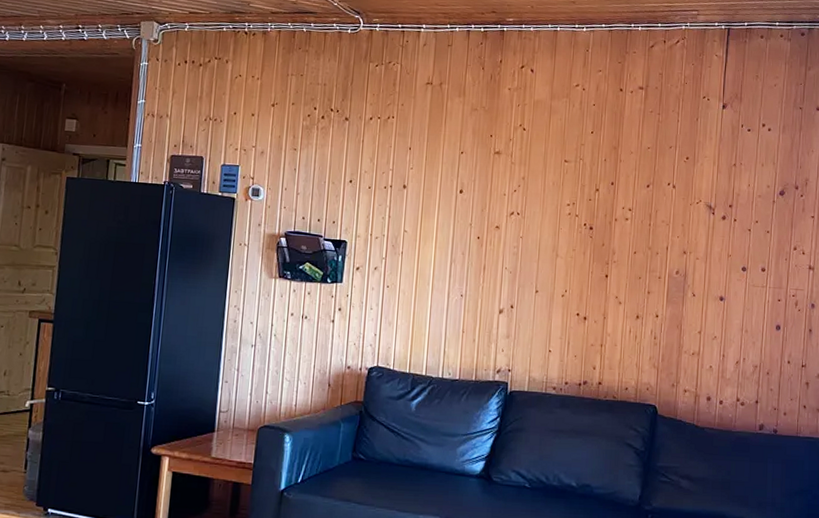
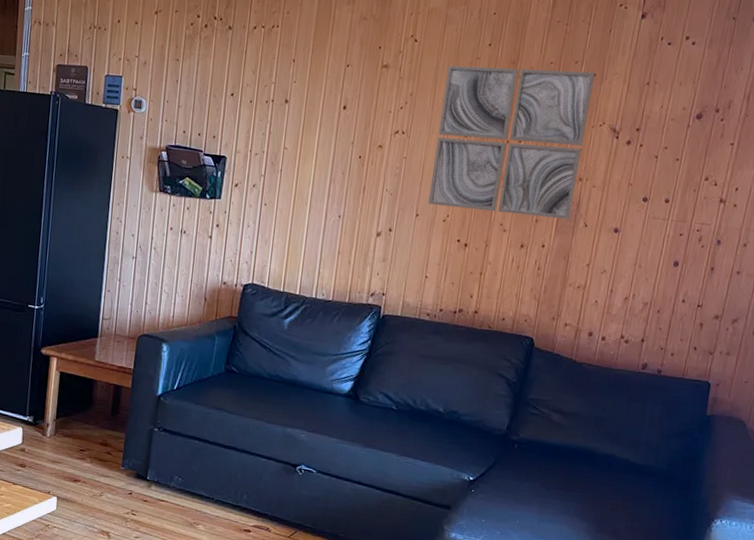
wall art: none [546,151,687,291] -> present [428,65,595,220]

